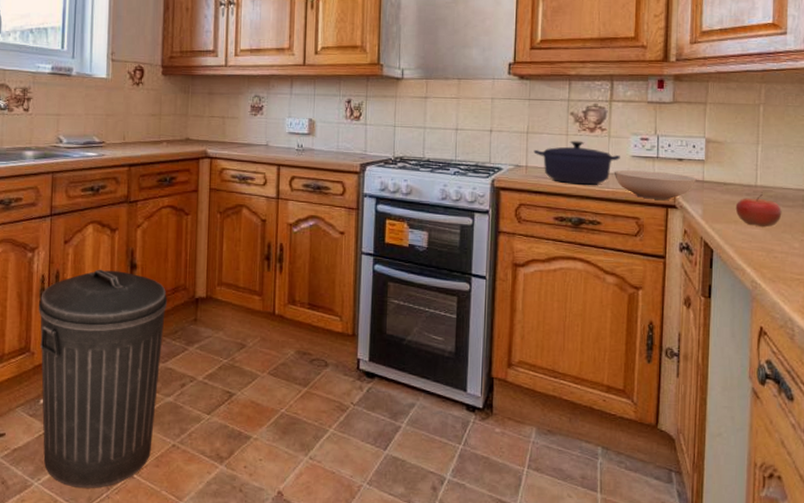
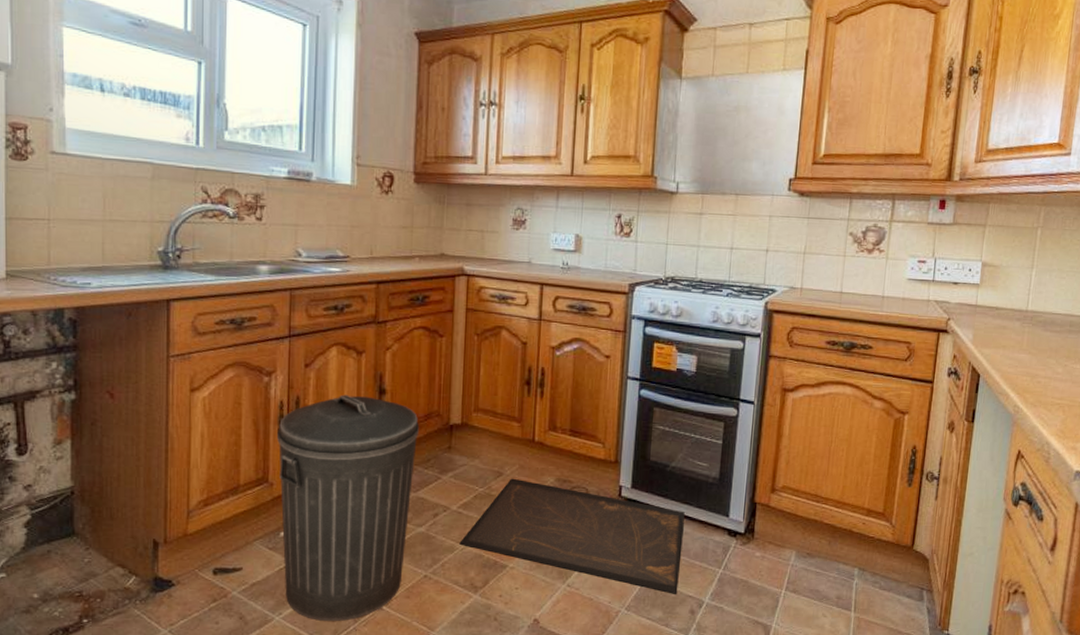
doormat: none [205,350,422,470] -> present [459,478,685,594]
cooking pot: present [533,140,620,185] -> none [809,262,896,309]
bowl: present [613,170,697,200] -> none [888,293,970,324]
fruit: present [735,194,782,228] -> none [1005,319,1050,353]

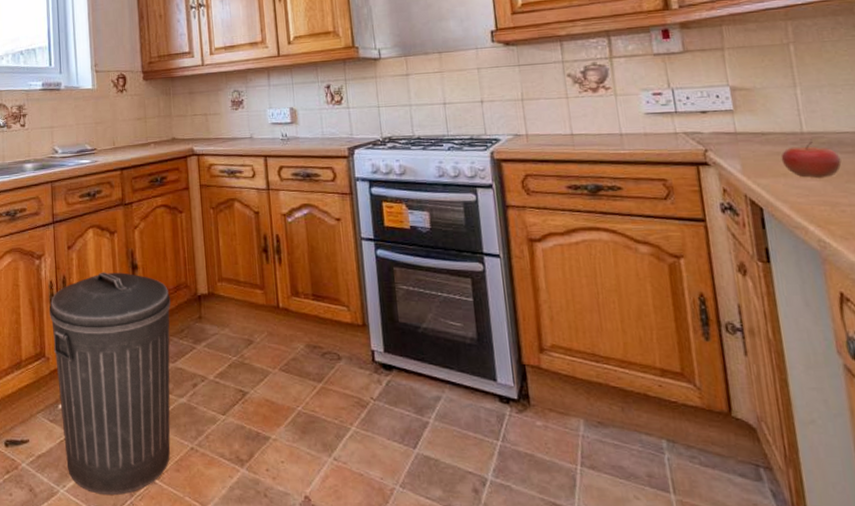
doormat: present [459,478,685,594] -> none [220,346,455,470]
fruit: none [1005,319,1050,353] -> present [780,142,842,179]

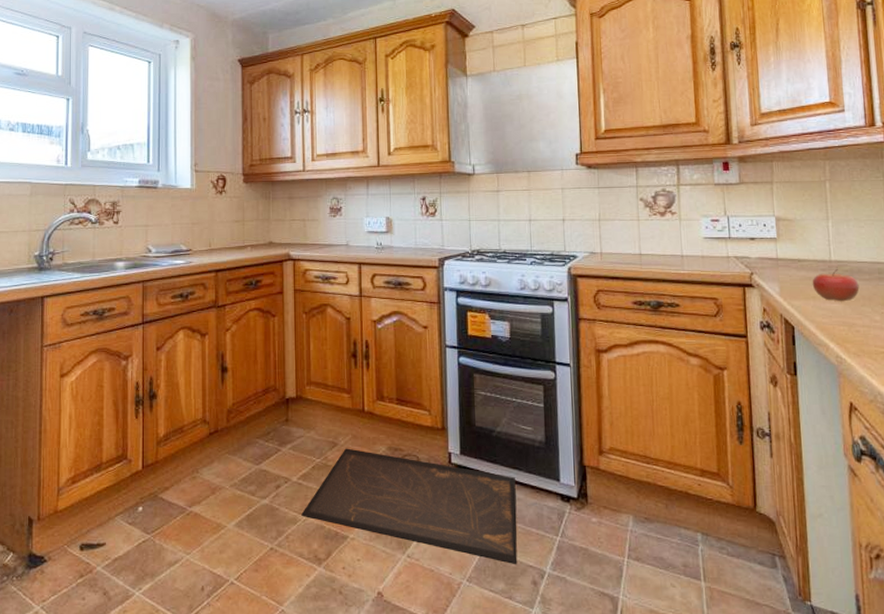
trash can: present [50,272,171,496] -> none [134,374,258,597]
doormat: none [220,346,455,470] -> present [301,448,518,564]

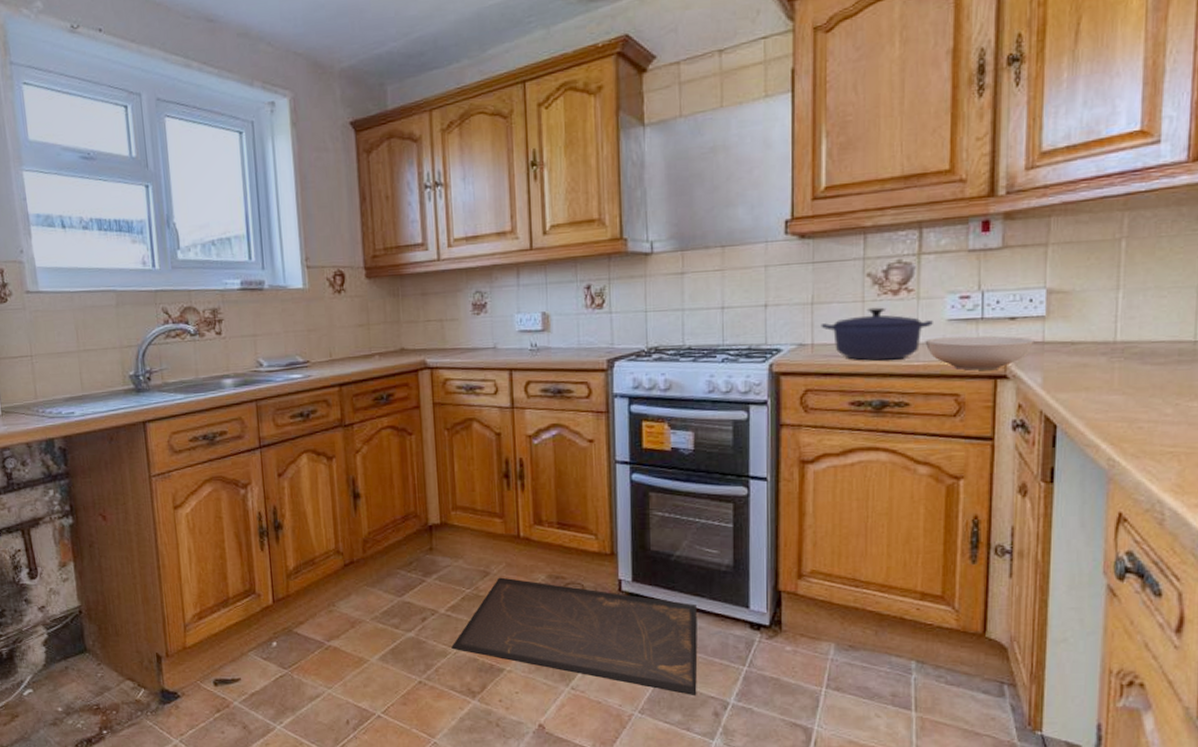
cooking pot: none [607,225,693,268] -> present [821,307,933,361]
bowl: none [687,251,771,279] -> present [925,335,1035,370]
fruit: present [812,269,860,302] -> none [1086,352,1150,393]

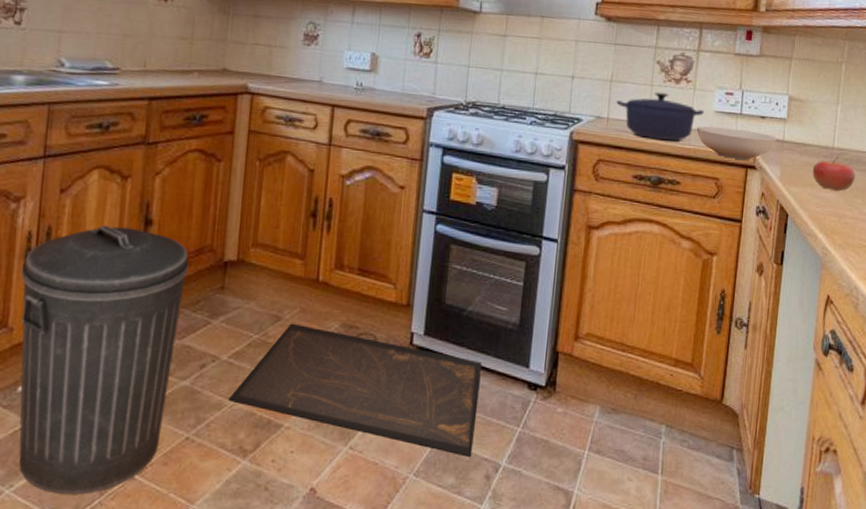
trash can: none [259,501,398,730] -> present [18,225,189,495]
fruit: none [1086,352,1150,393] -> present [812,157,856,192]

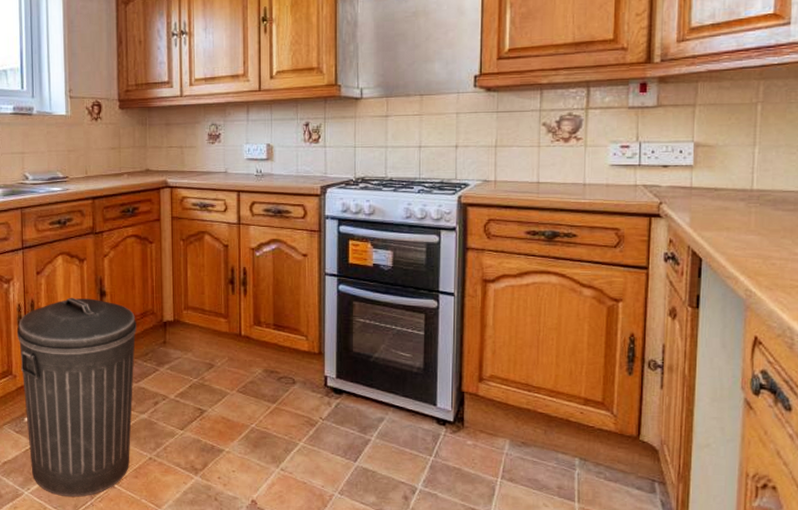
doormat: present [228,323,482,457] -> none [179,369,391,480]
cooking pot: present [616,92,704,142] -> none [503,152,598,197]
bowl: present [696,126,777,160] -> none [590,180,684,209]
fruit: present [812,157,856,192] -> none [728,199,782,234]

